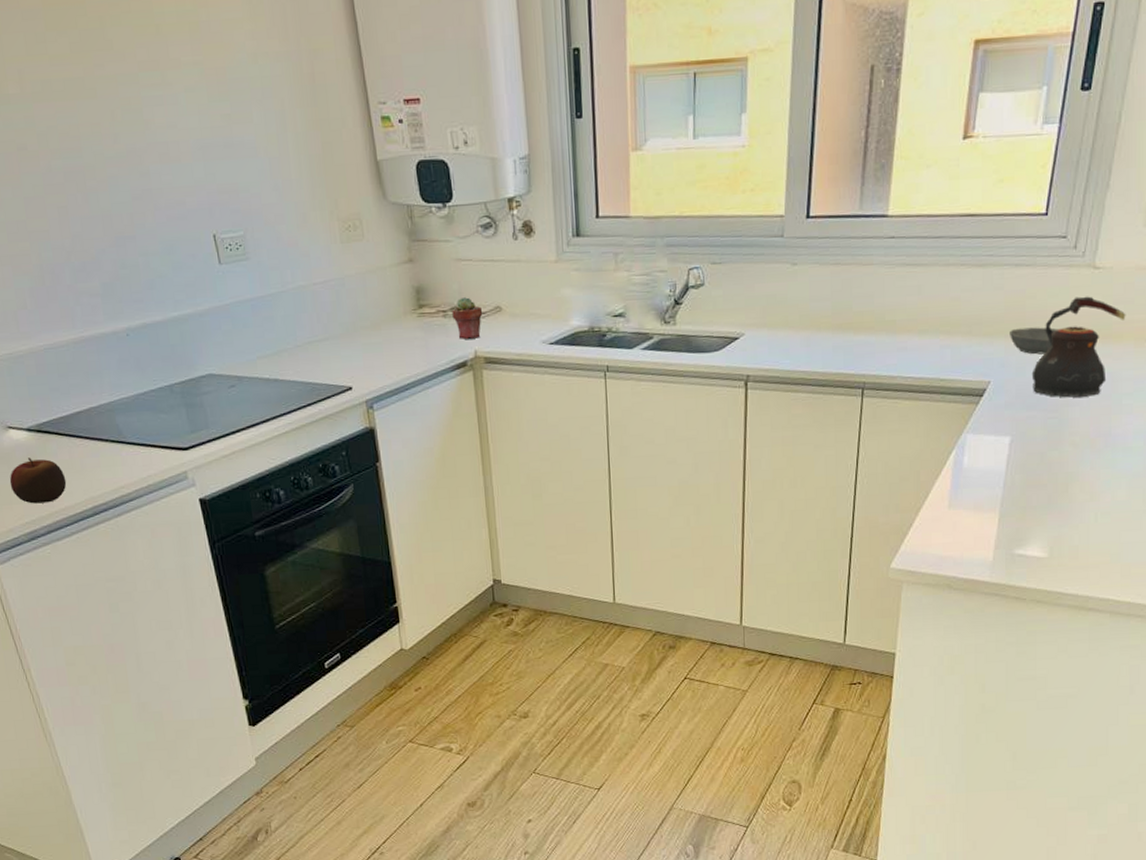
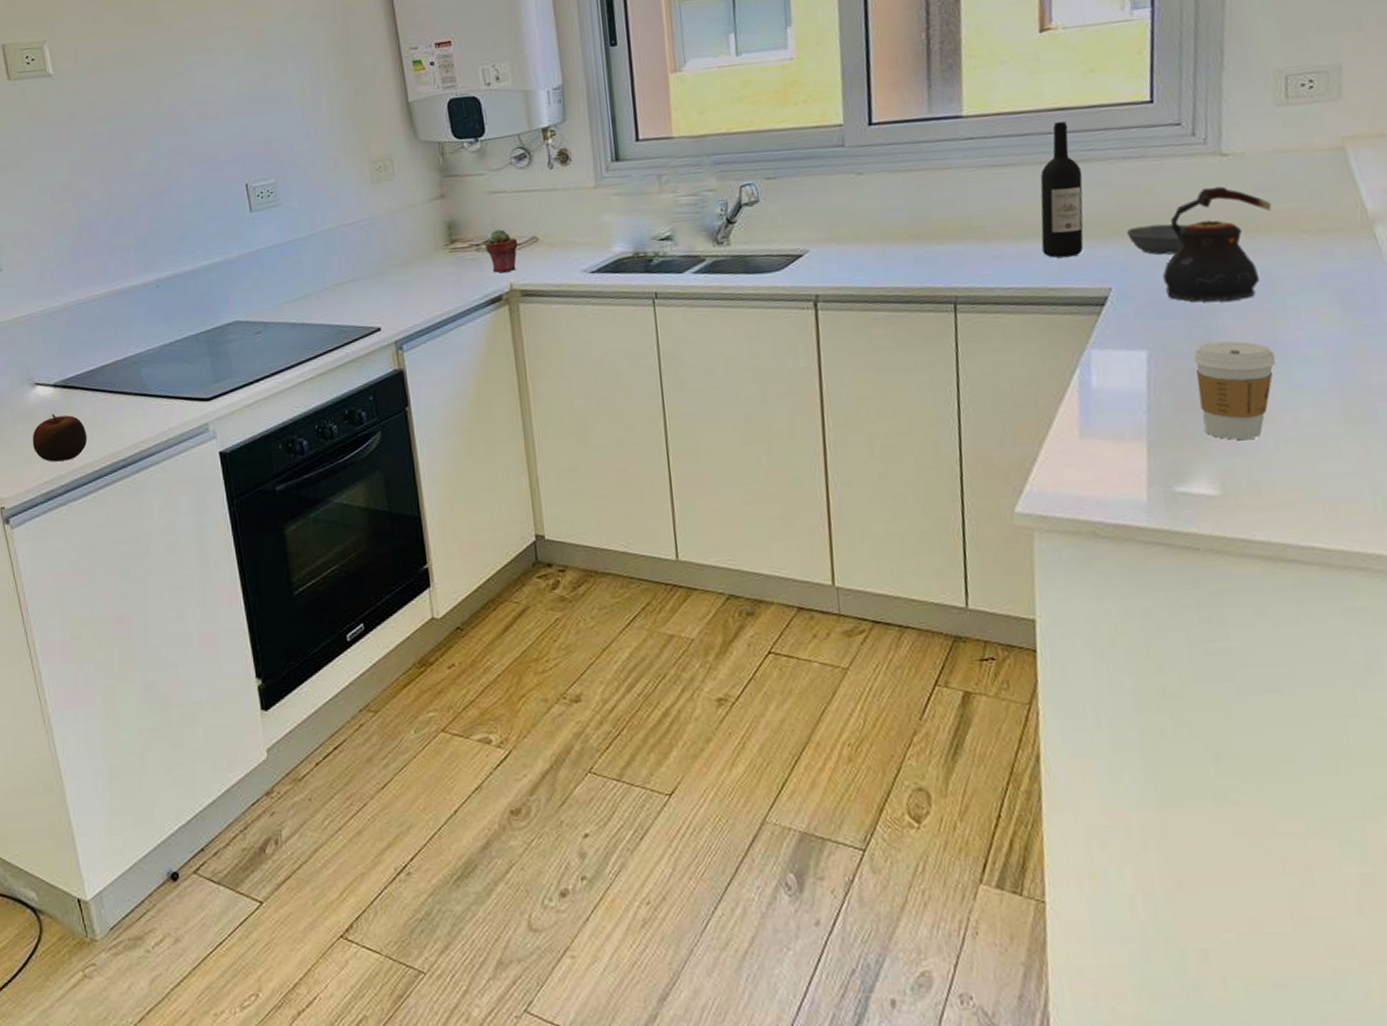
wine bottle: none [940,226,981,353] -> present [1040,121,1084,258]
coffee cup: none [1045,431,1107,513] -> present [1193,341,1276,440]

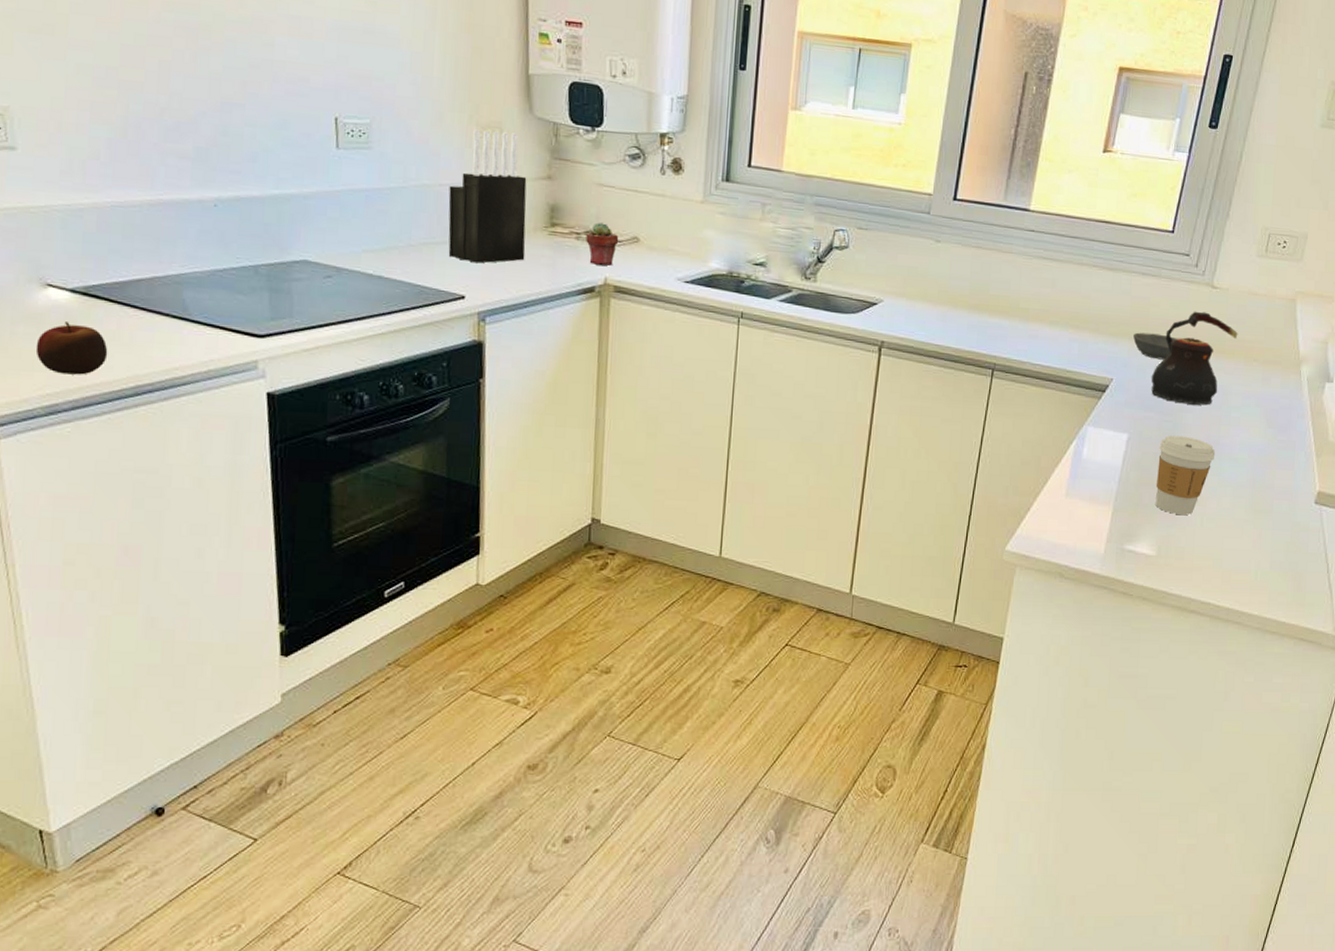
knife block: none [352,161,431,294] -> present [448,129,527,264]
wine bottle: present [1040,121,1084,258] -> none [1068,232,1111,348]

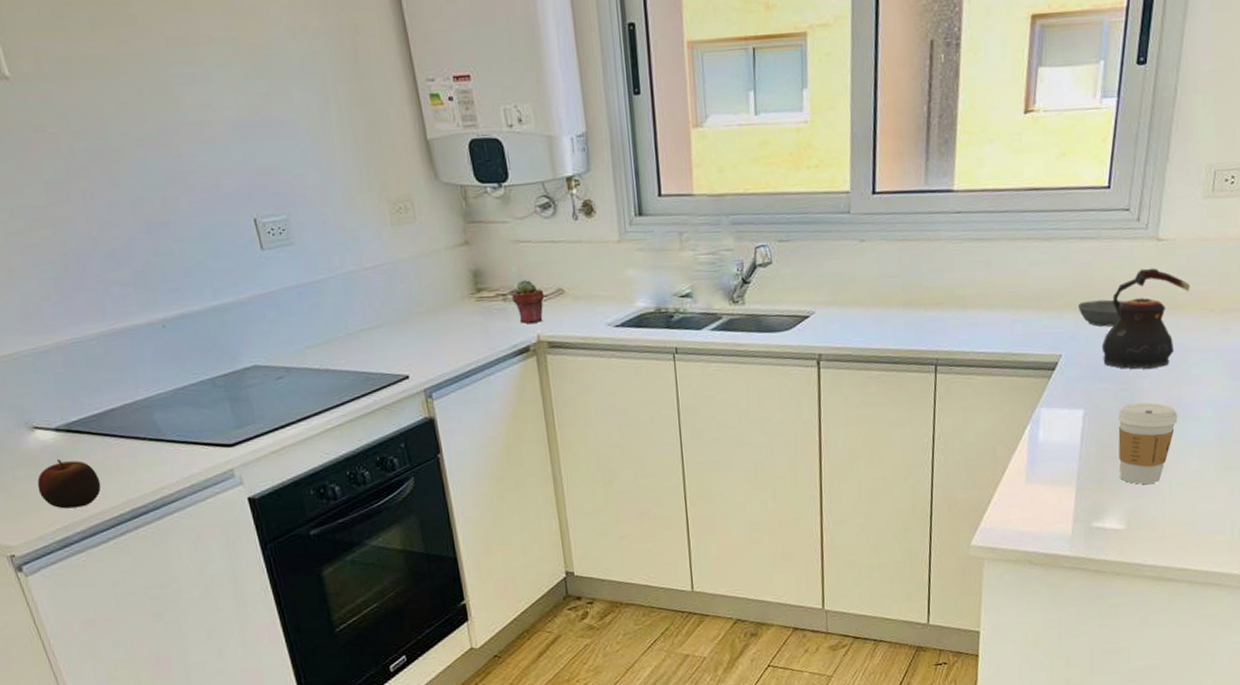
knife block: present [448,129,527,264] -> none [373,203,458,342]

